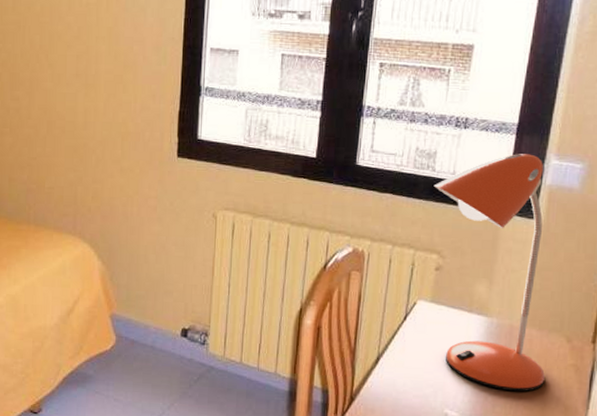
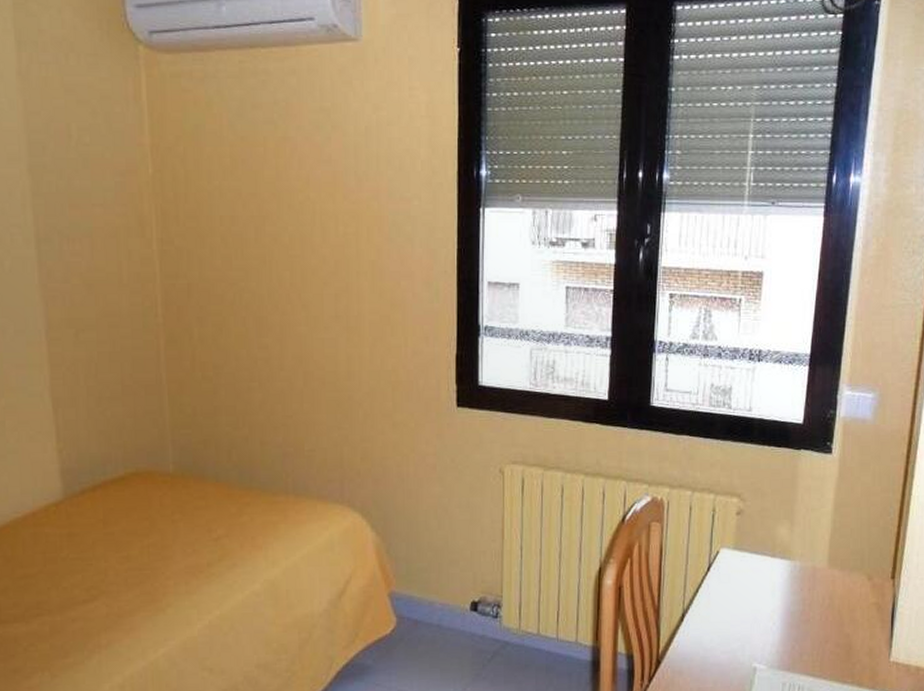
desk lamp: present [434,154,545,392] -> none [730,385,849,637]

